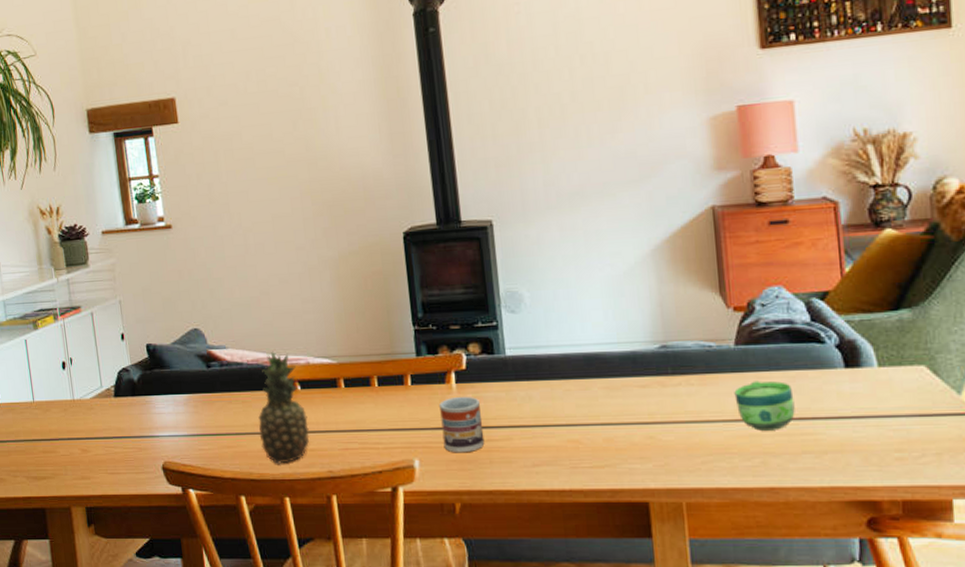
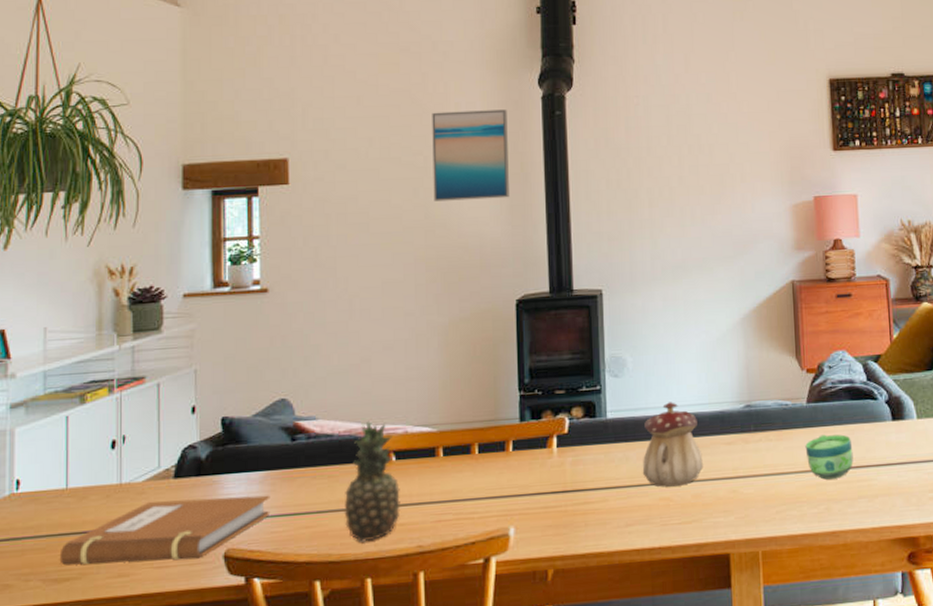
notebook: none [35,416,197,468] -> present [59,495,271,566]
wall art: none [303,31,389,133] -> present [432,109,510,202]
cup: present [438,396,485,453] -> none [538,460,581,518]
teapot: none [546,340,615,429] -> present [642,402,703,487]

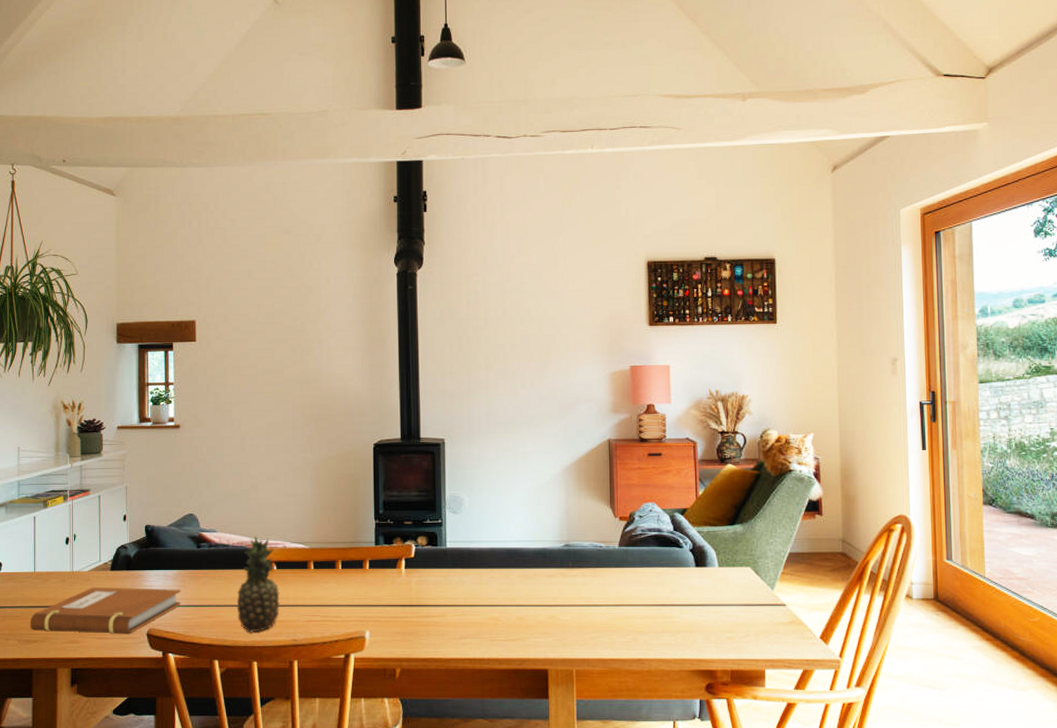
wall art: present [432,109,510,202] -> none [308,284,370,359]
teapot: present [642,402,703,487] -> none [475,537,527,609]
cup: present [805,434,853,480] -> none [616,575,659,614]

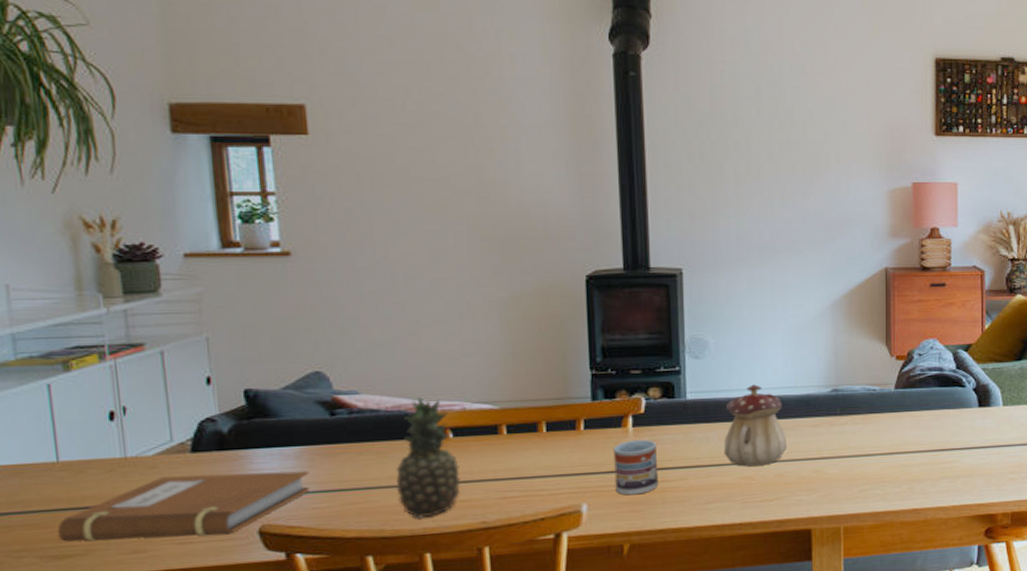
cup: none [389,579,424,627] -> present [612,439,659,496]
teapot: none [475,537,527,609] -> present [723,384,787,467]

